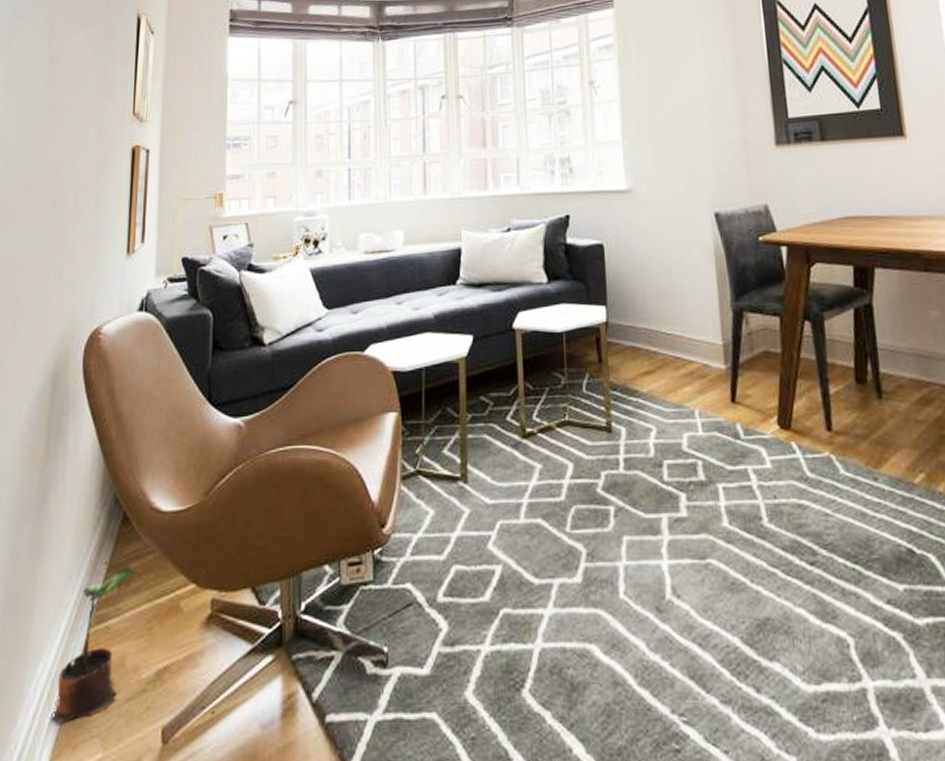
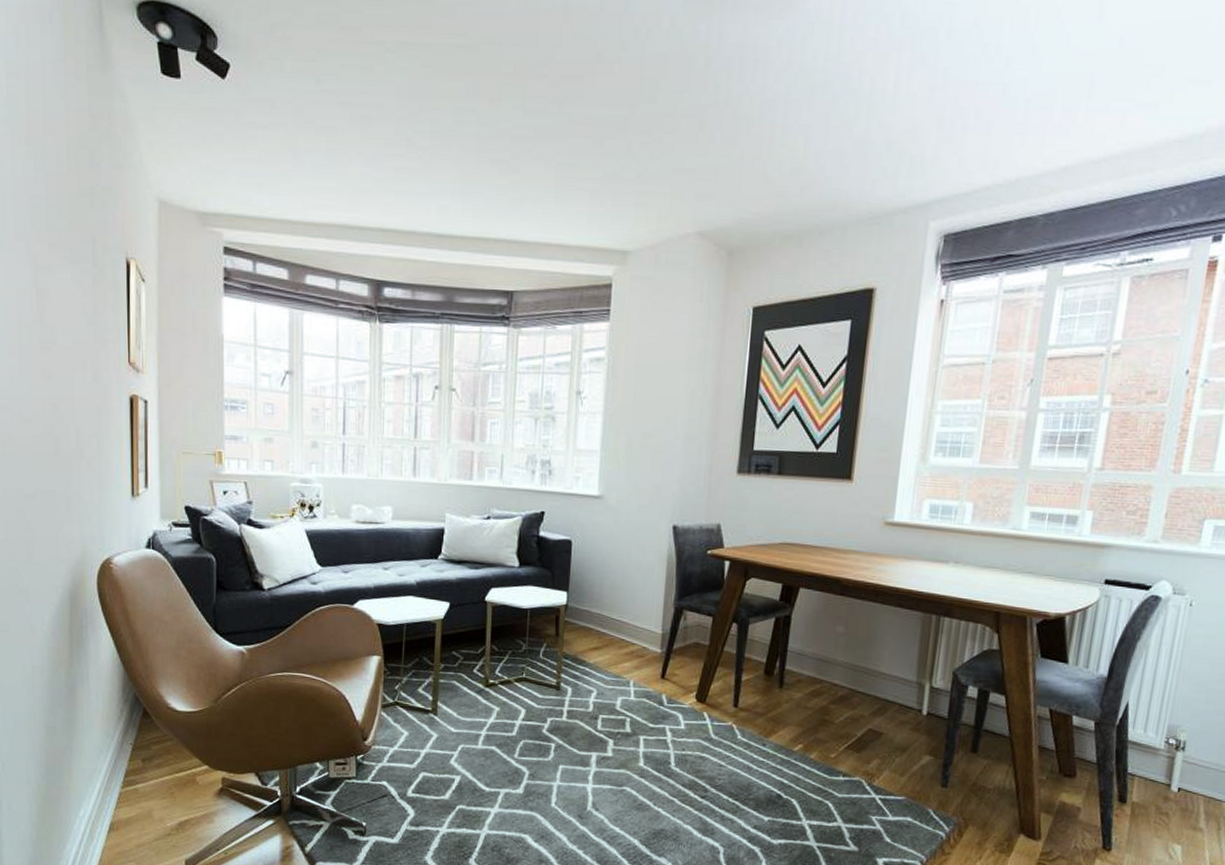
potted plant: present [51,568,136,724] -> none [94,749,157,851]

